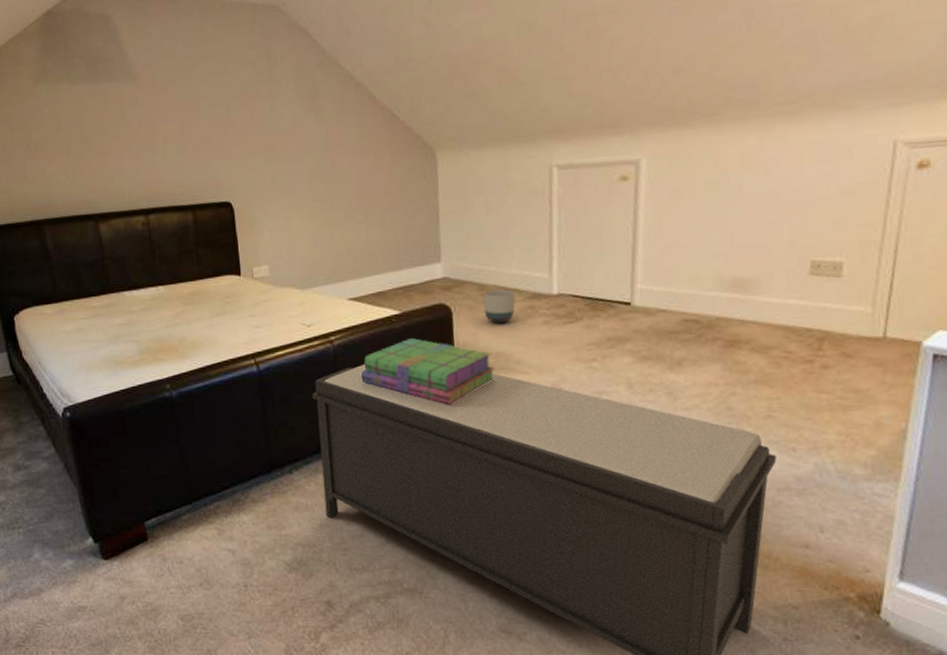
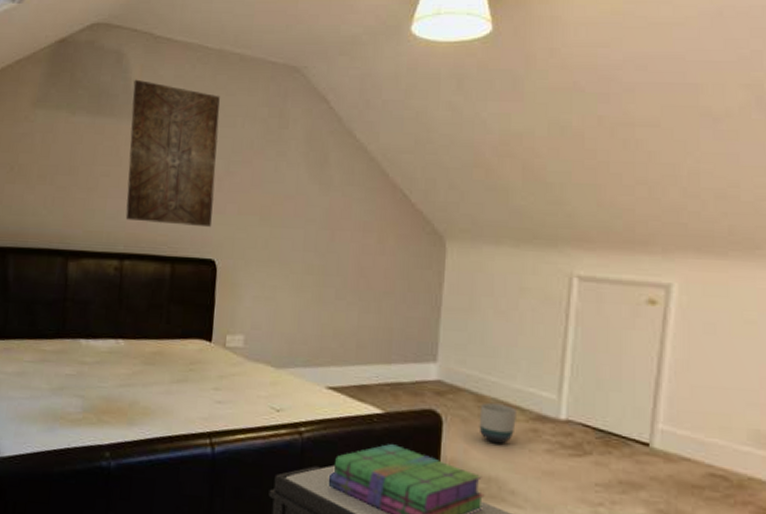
wall art: none [125,40,222,177] -> present [125,79,220,228]

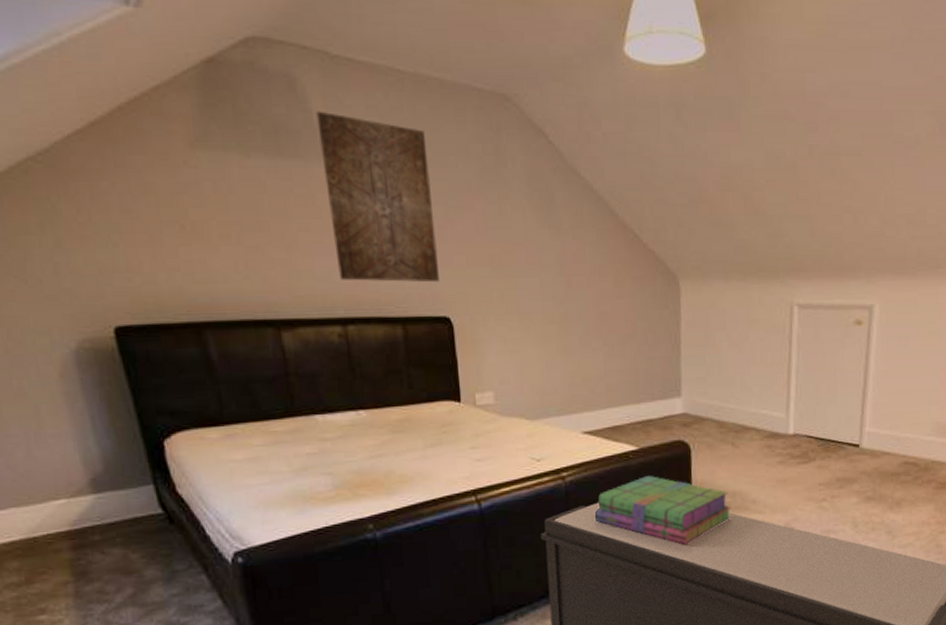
planter: present [479,403,516,444] -> none [722,427,753,463]

